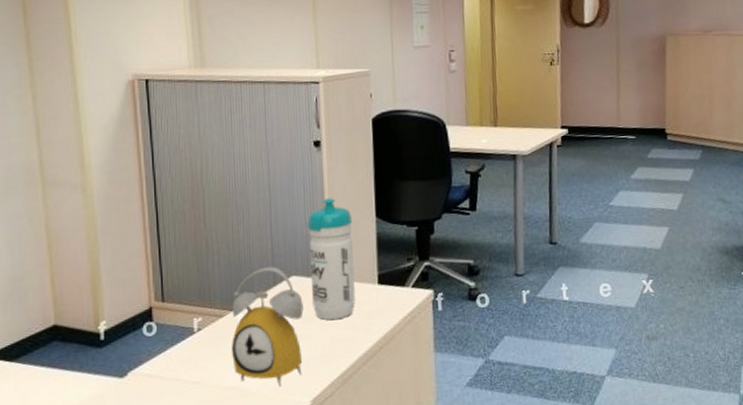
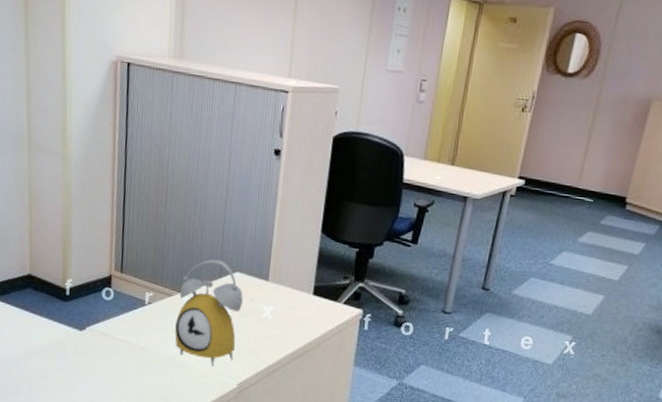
water bottle: present [308,198,355,320] -> none [251,206,299,319]

